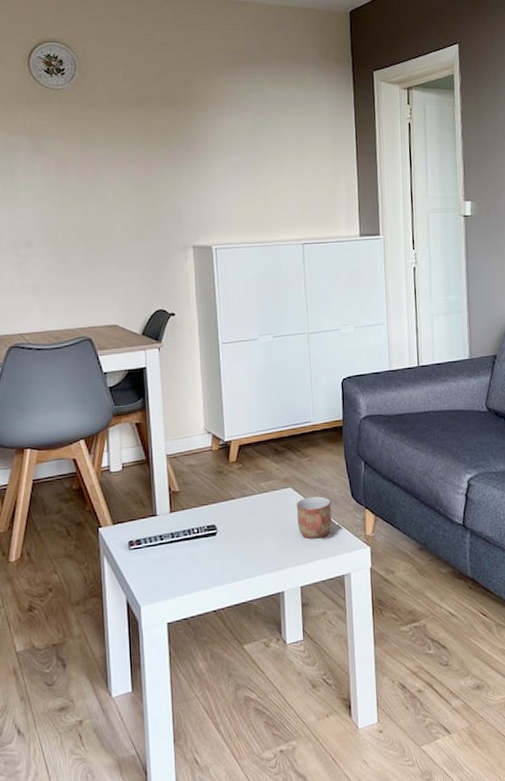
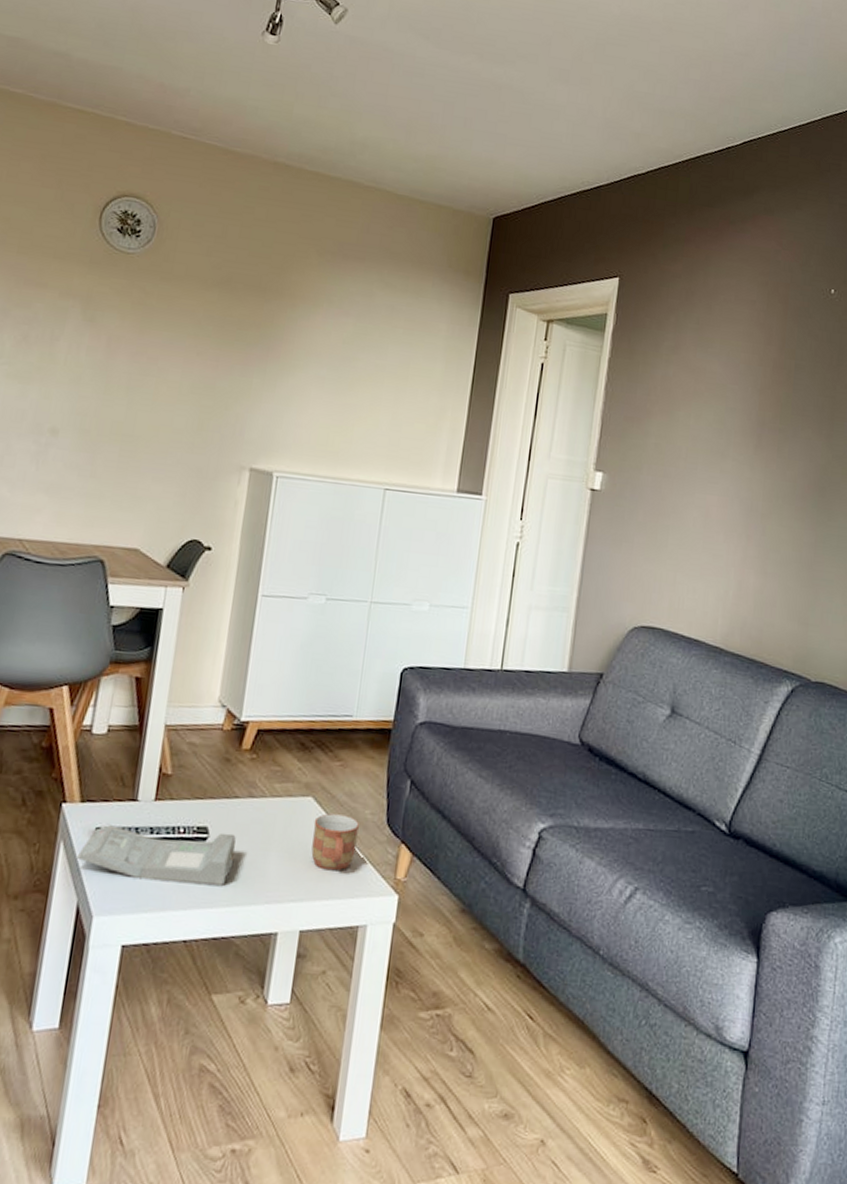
magazine: none [118,526,241,573] -> present [76,825,236,886]

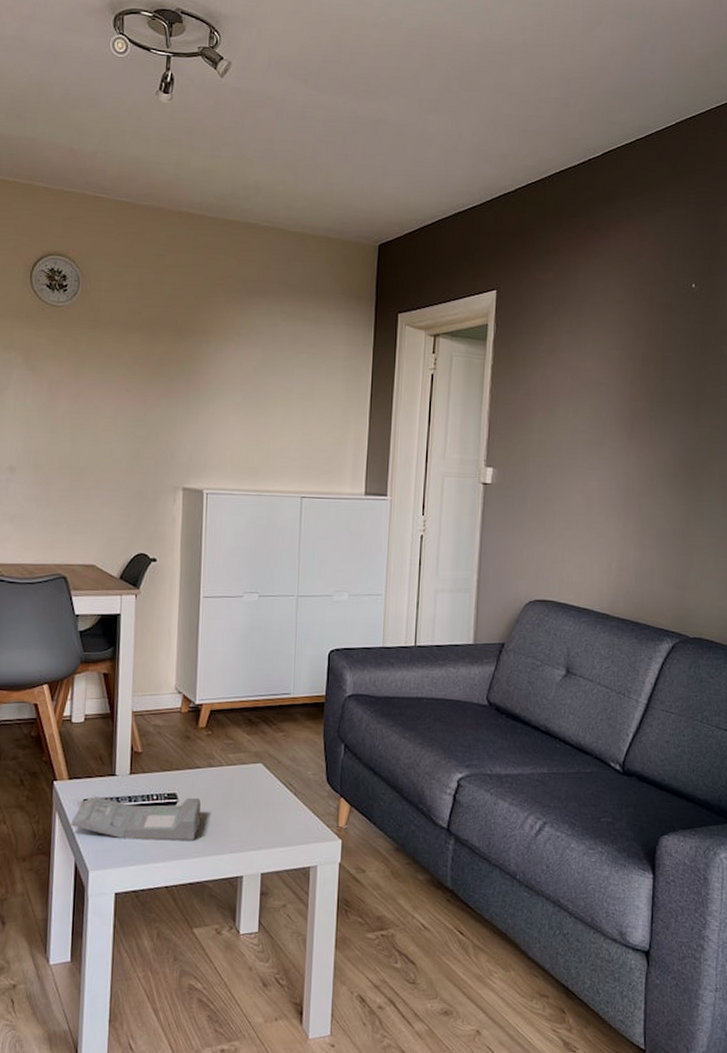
mug: present [311,813,360,871] -> none [265,776,304,823]

